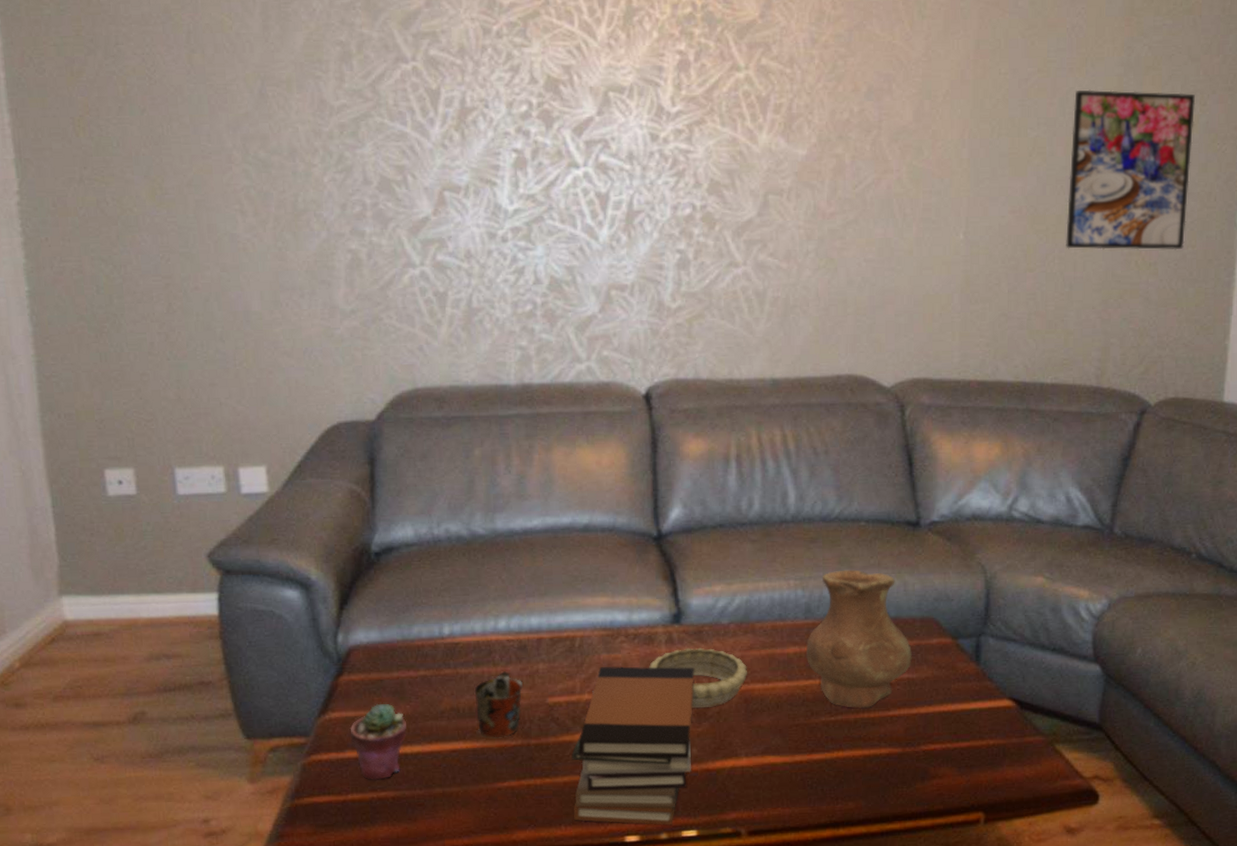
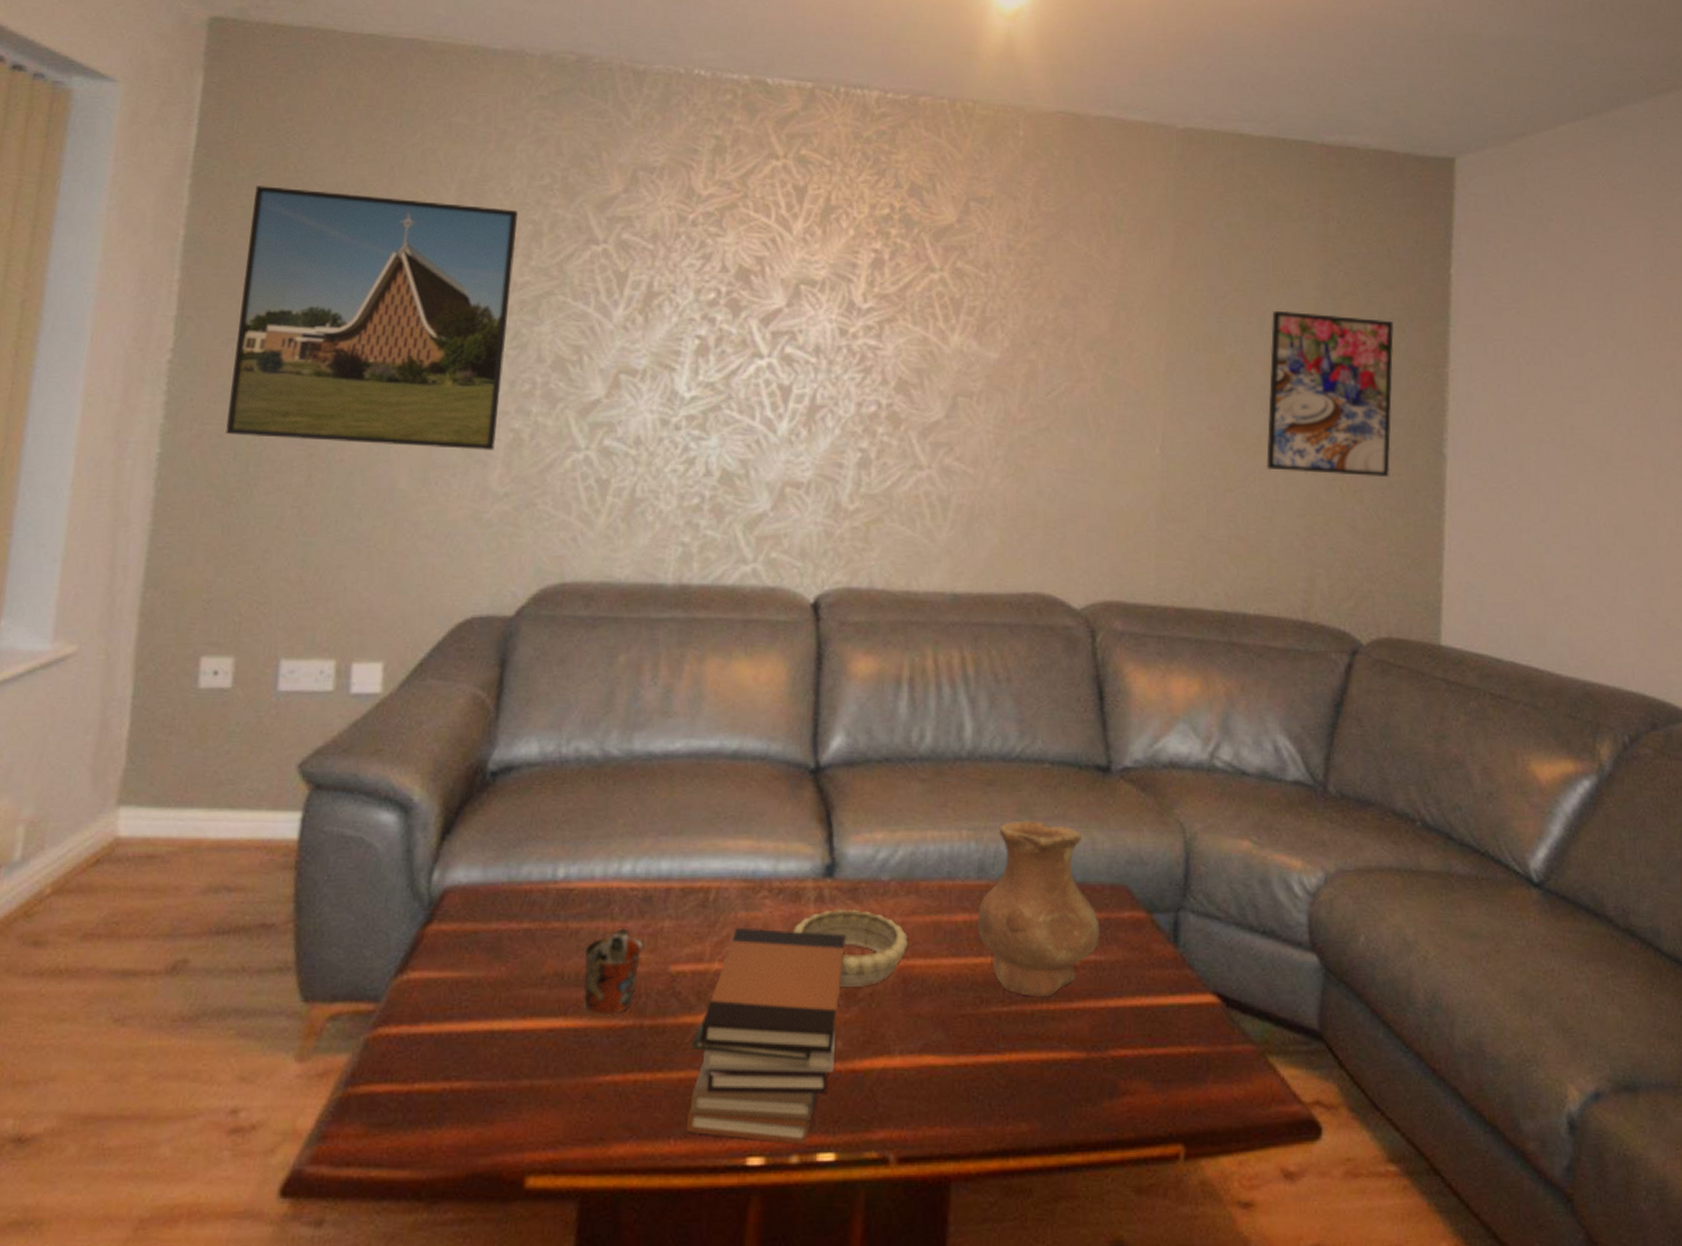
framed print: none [64,22,336,272] -> present [226,185,518,451]
potted succulent: present [349,703,407,781] -> none [427,962,499,1066]

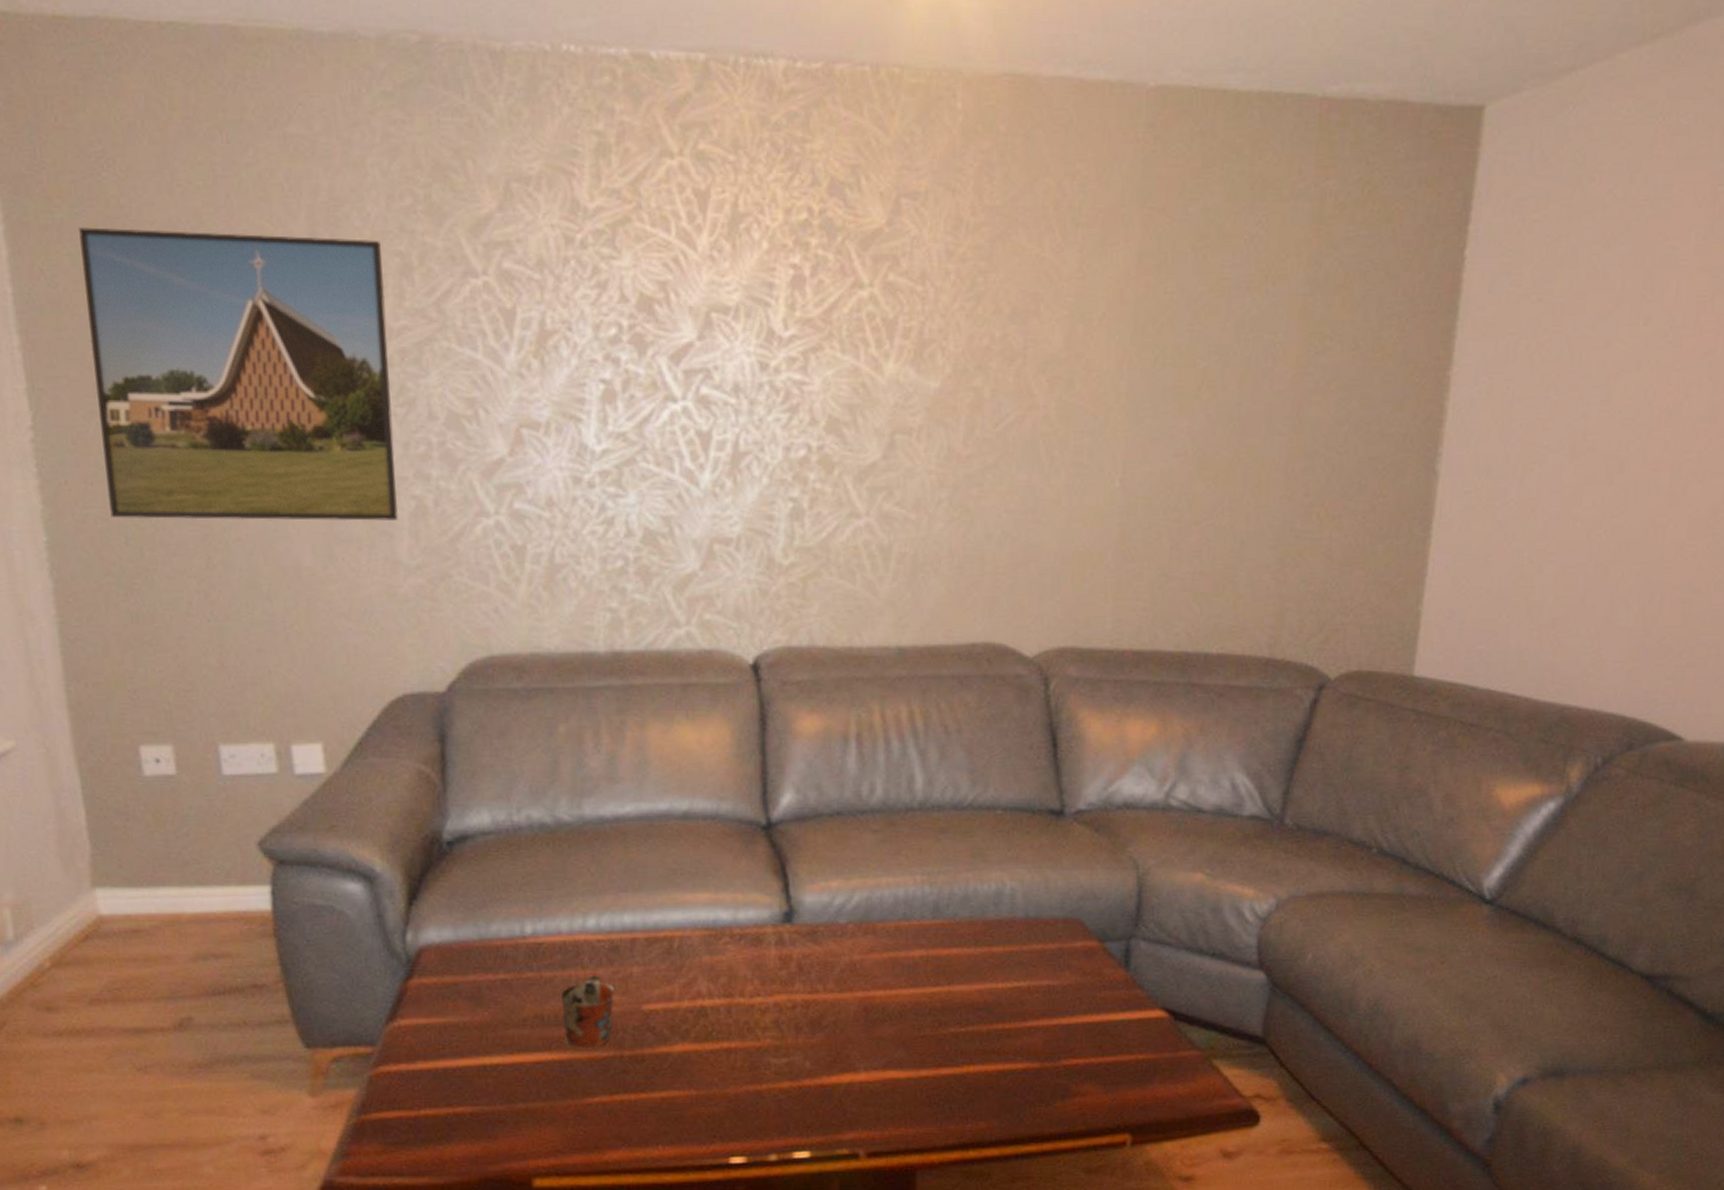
book stack: present [687,928,846,1145] -> none [670,970,808,1146]
decorative bowl: present [793,908,909,987] -> none [757,950,868,1017]
vase: present [976,820,1101,997] -> none [933,863,1054,1018]
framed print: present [1266,310,1394,478] -> none [1237,312,1392,501]

